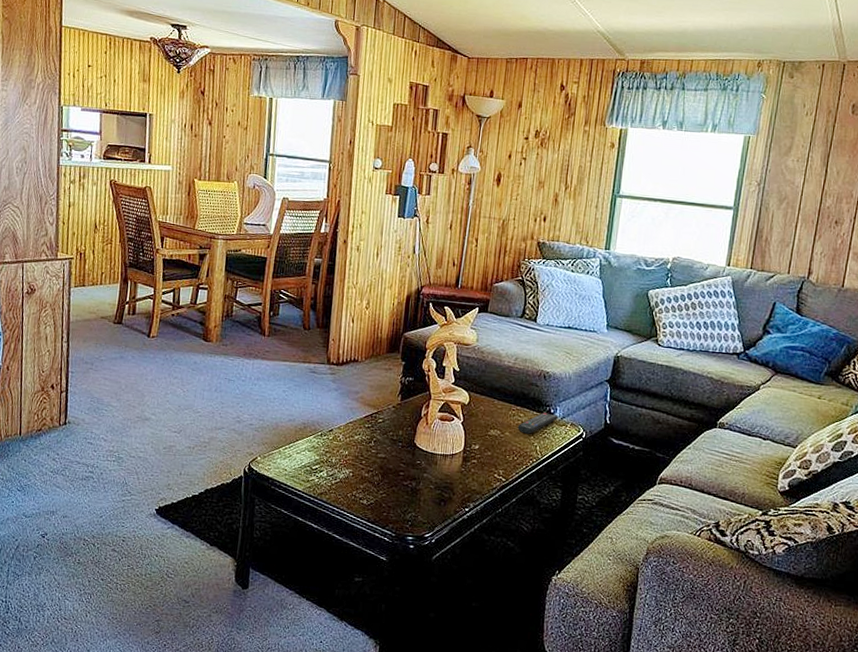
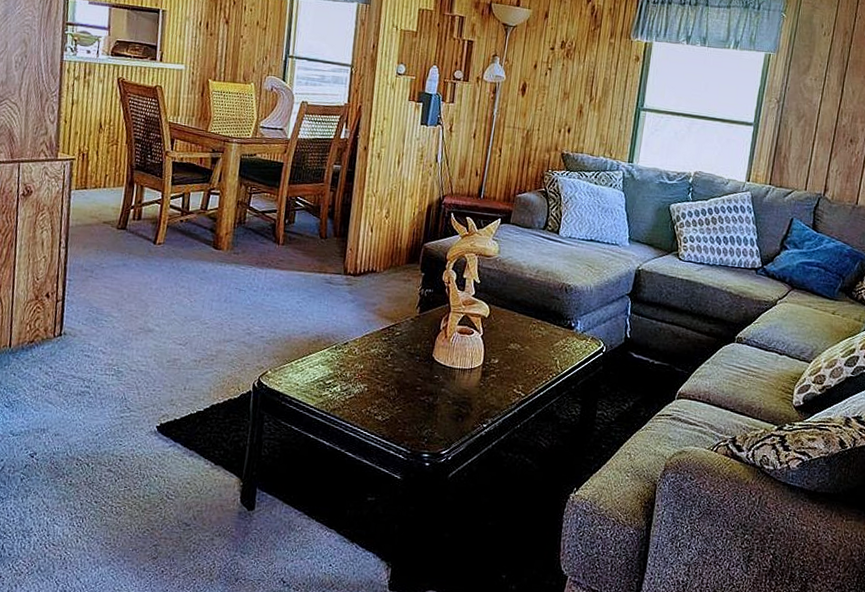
remote control: present [517,412,558,434] -> none [538,326,578,348]

